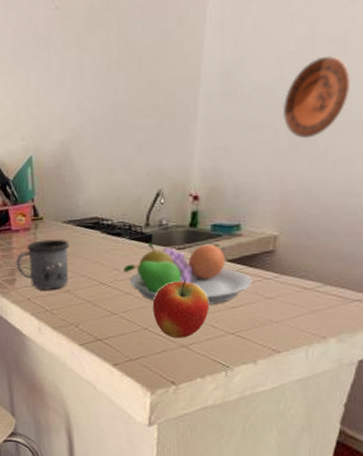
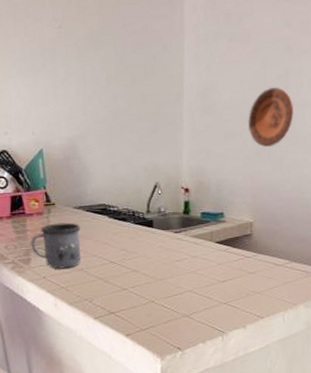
fruit bowl: present [123,242,252,305] -> none [130,226,237,280]
apple: present [152,278,210,339] -> none [157,257,205,310]

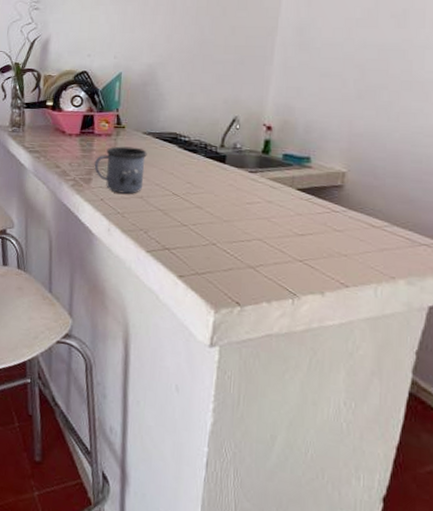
decorative plate: present [247,87,295,147] -> none [350,26,412,90]

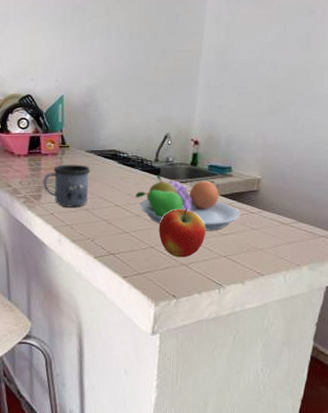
fruit bowl: none [196,162,321,230] -> present [135,174,241,231]
apple: none [222,200,278,259] -> present [158,207,206,258]

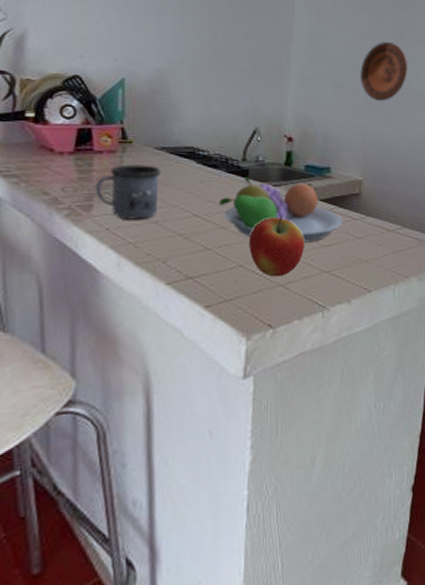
decorative plate: none [263,48,313,106] -> present [359,41,409,101]

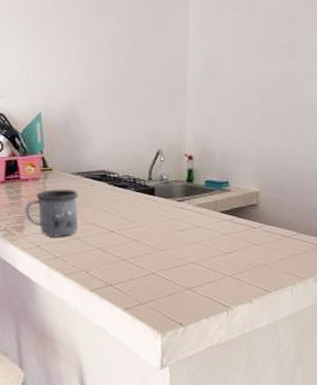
fruit bowl: present [219,176,343,242] -> none [130,194,242,251]
apple: present [248,215,305,277] -> none [158,227,209,282]
decorative plate: present [359,41,409,101] -> none [252,56,301,115]

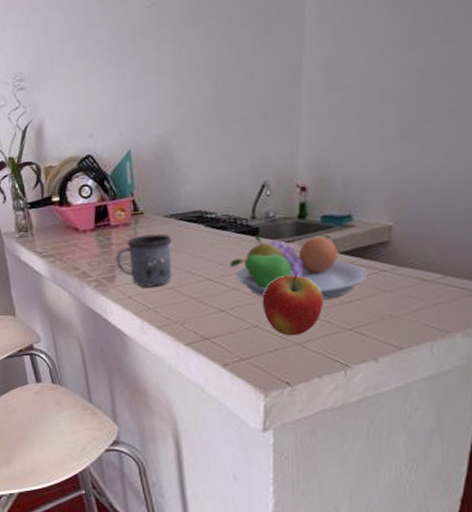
fruit bowl: none [130,194,242,251] -> present [230,235,368,300]
apple: none [158,227,209,282] -> present [262,272,324,336]

